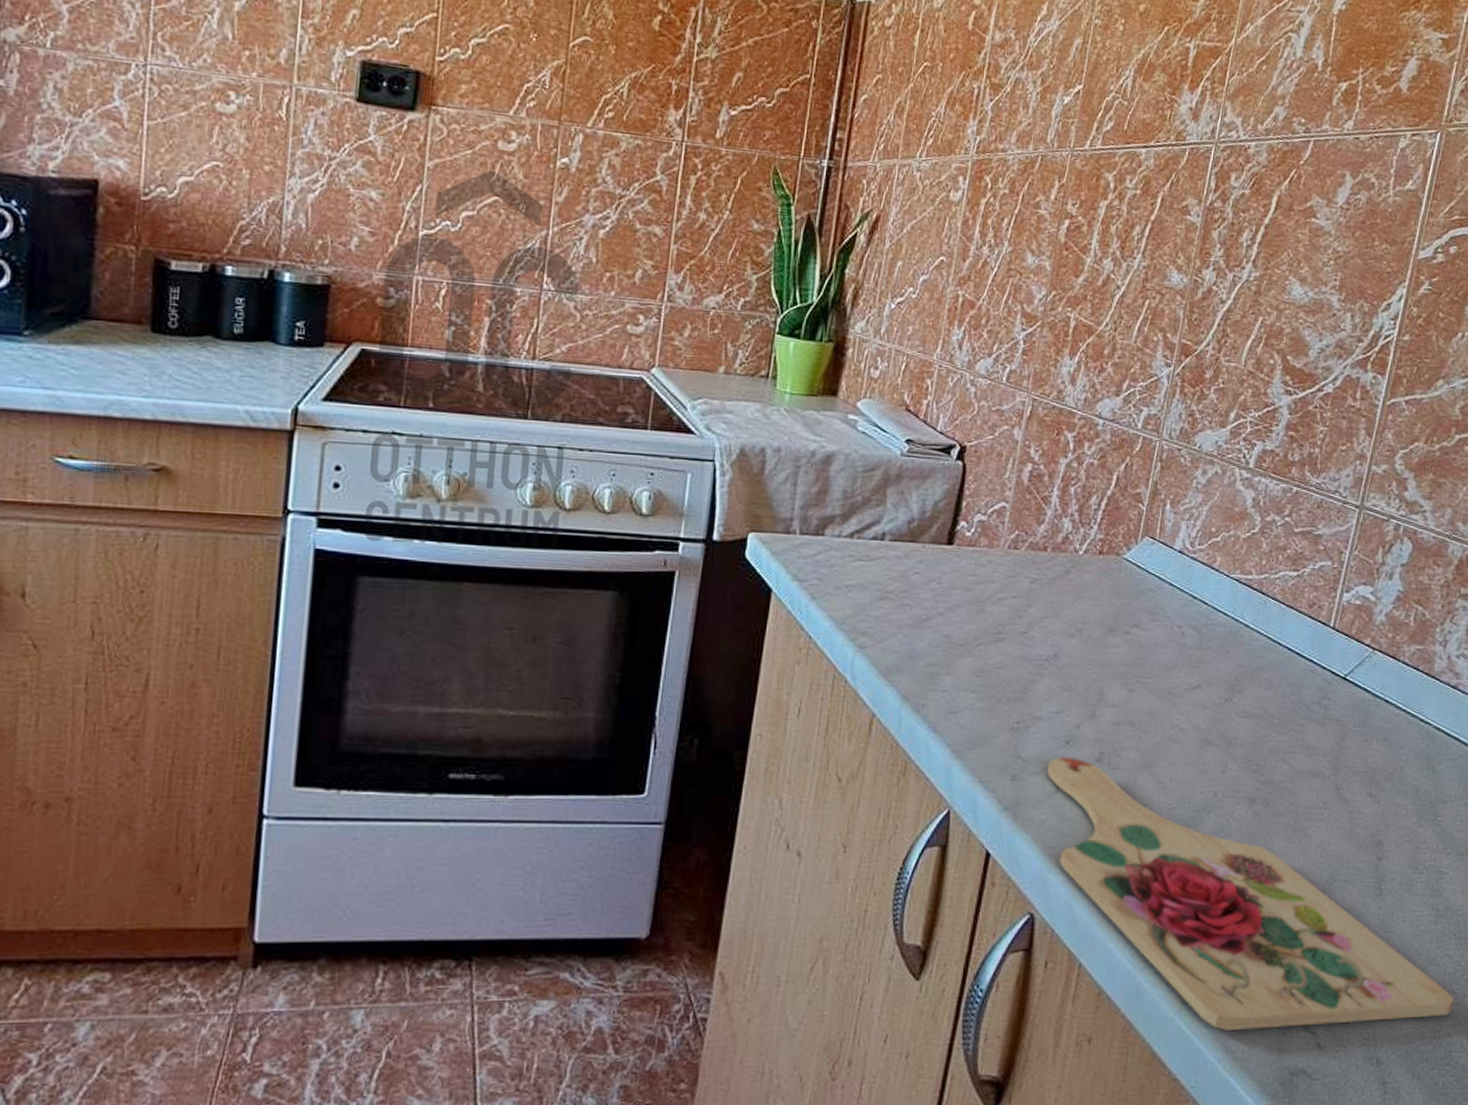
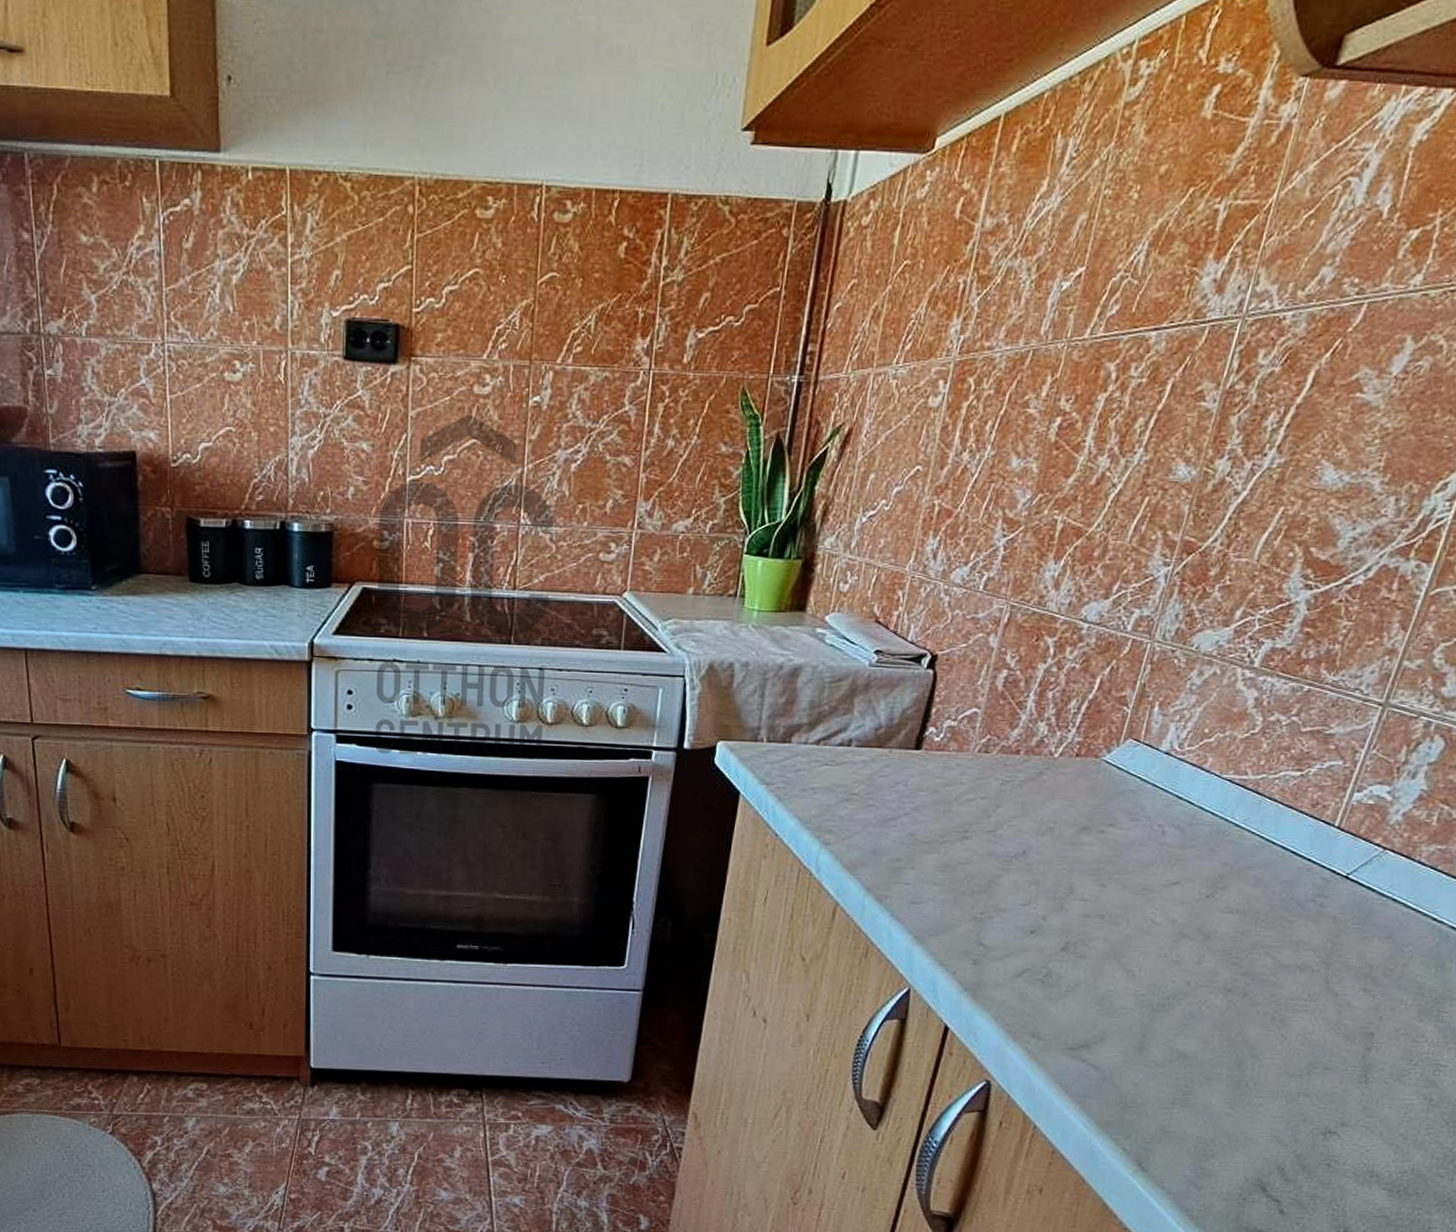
cutting board: present [1047,757,1454,1031] -> none [1009,945,1440,1196]

